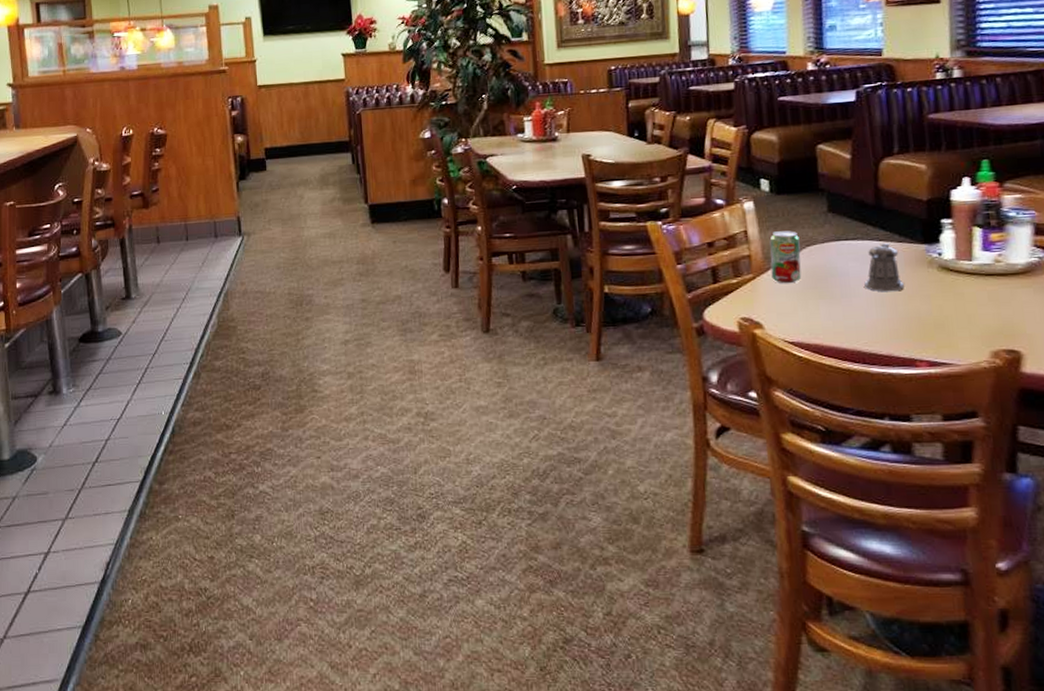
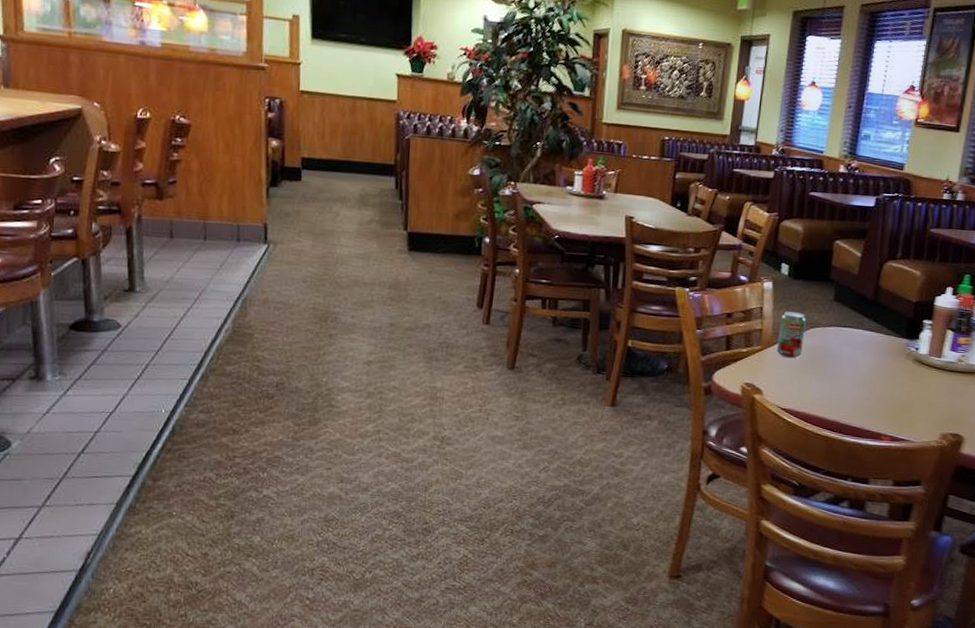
pepper shaker: present [864,242,905,292] -> none [852,333,885,376]

